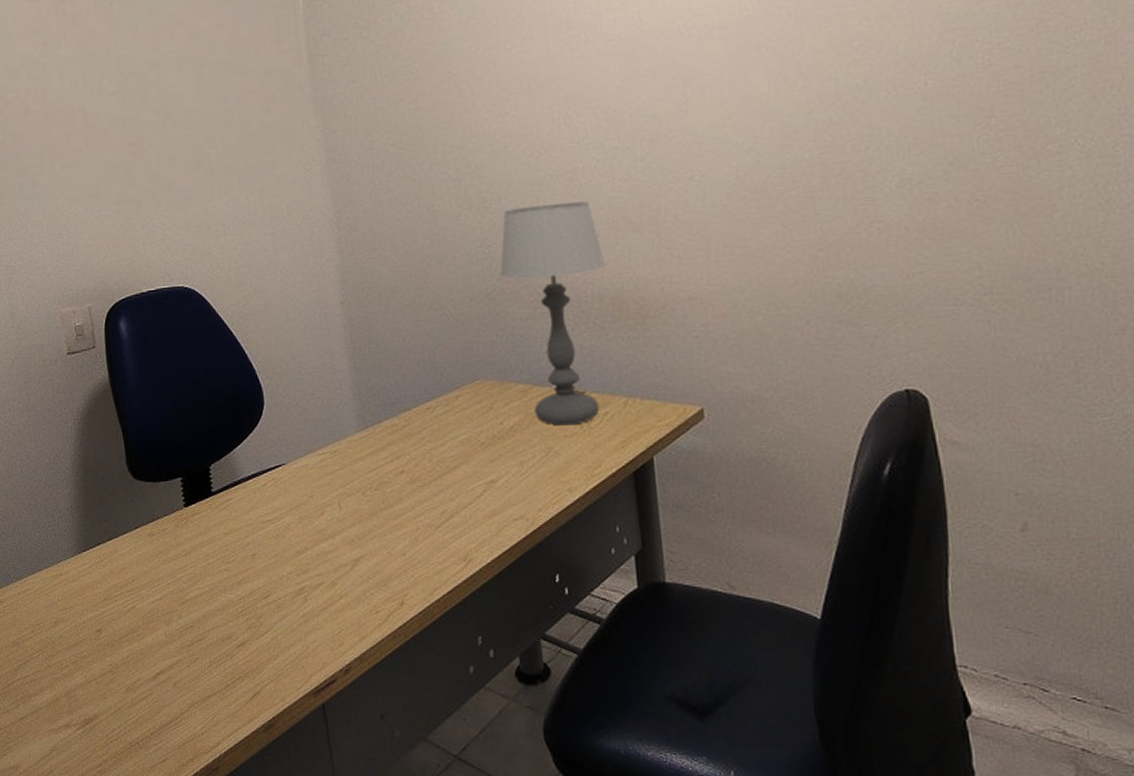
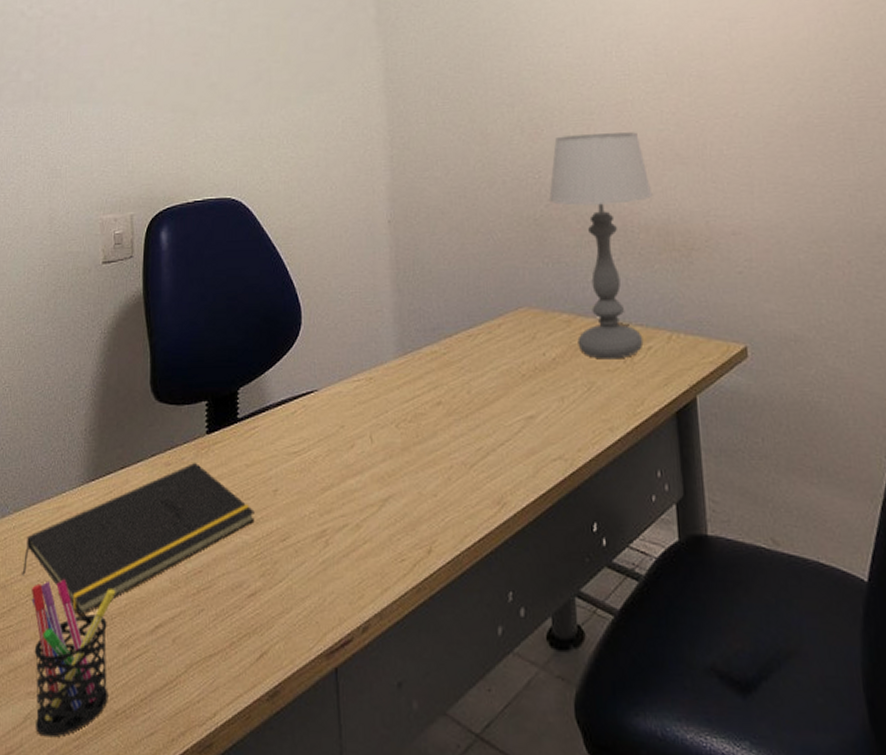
notepad: none [31,533,237,666] -> present [22,463,255,616]
pen holder: none [42,636,122,765] -> present [32,579,116,738]

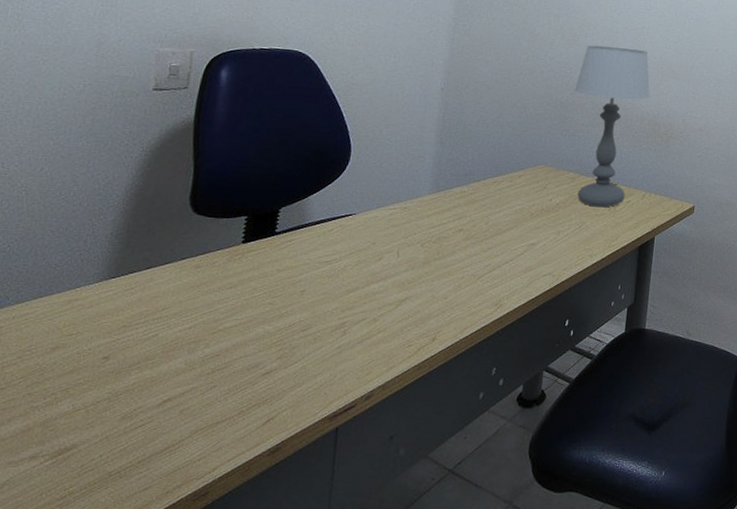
notepad: present [22,463,255,616] -> none [17,267,280,394]
pen holder: present [32,579,116,738] -> none [14,363,125,499]

